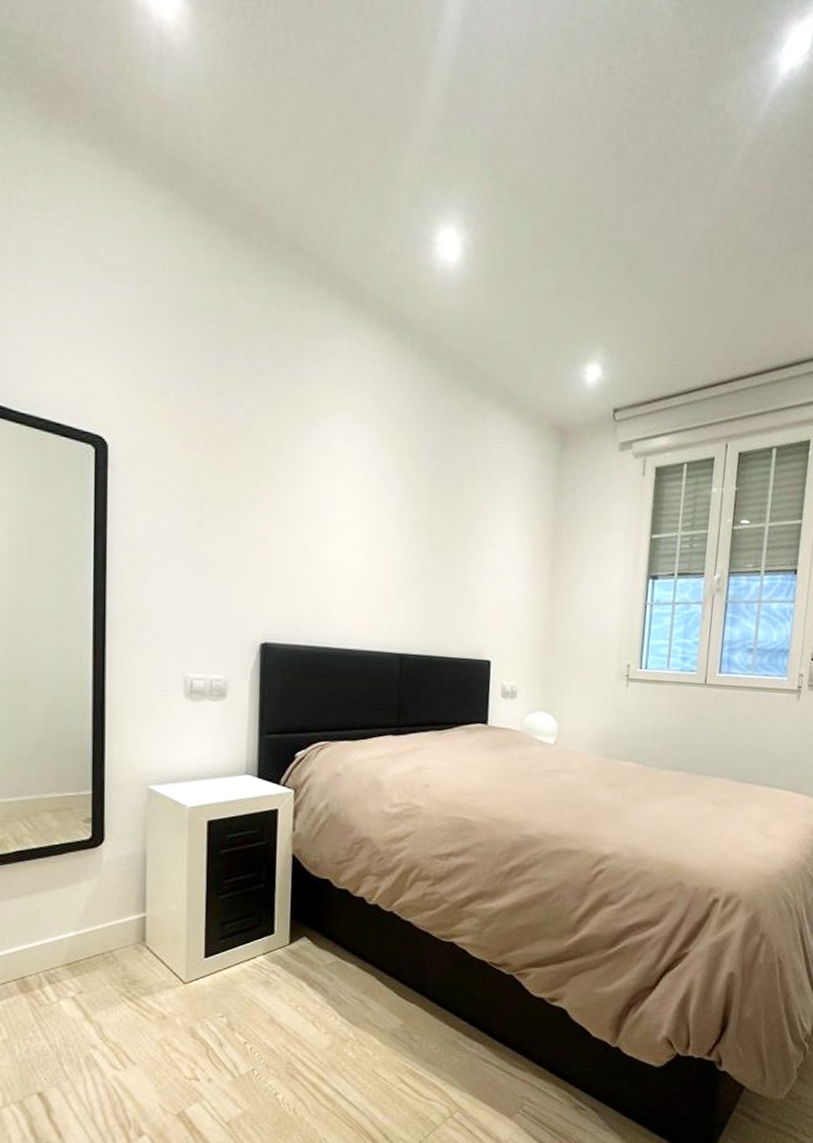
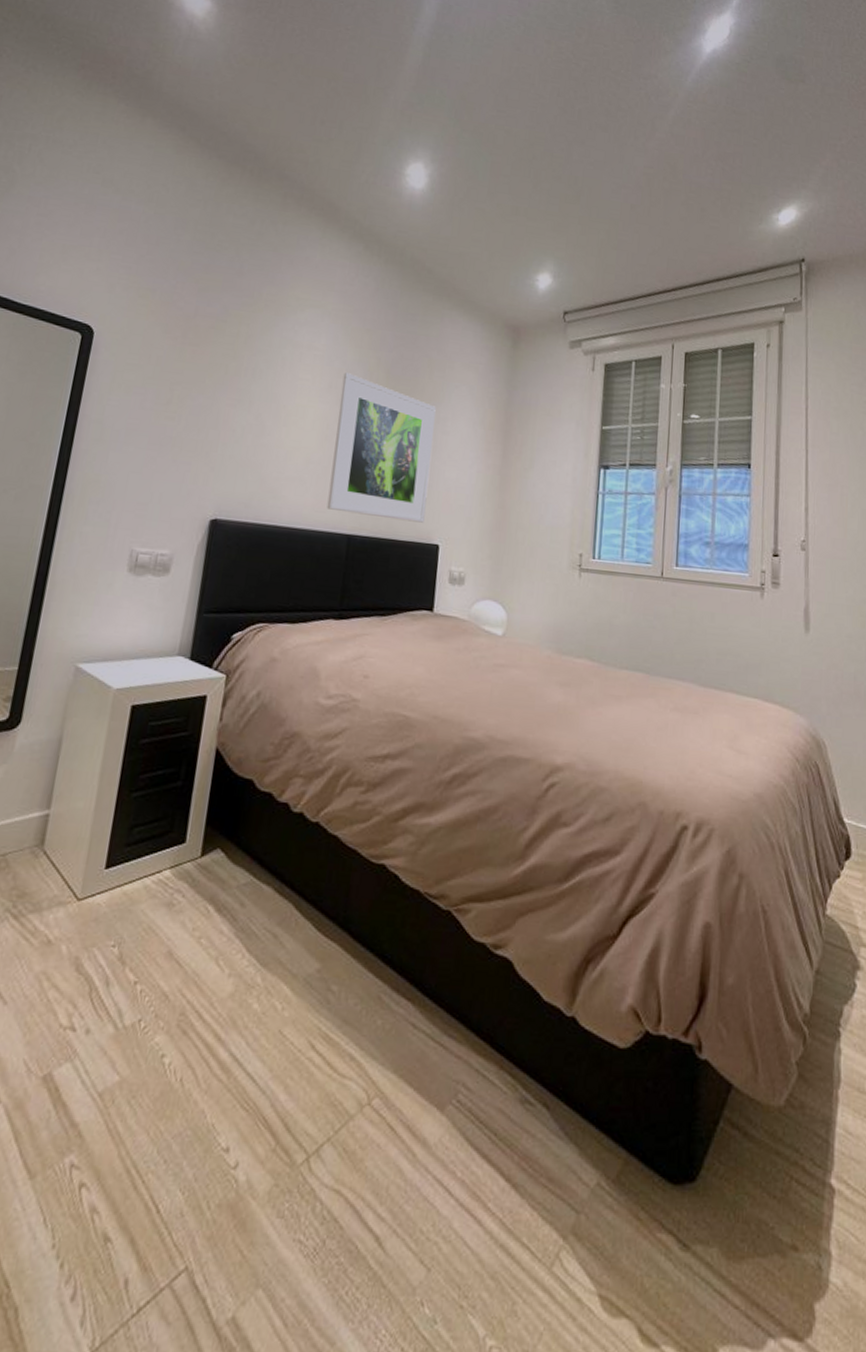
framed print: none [377,484,482,640] -> present [326,372,436,523]

